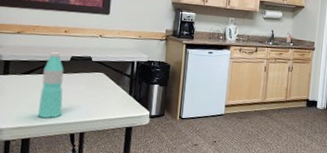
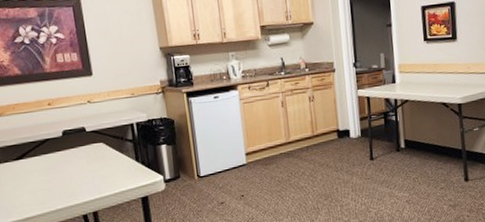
water bottle: present [38,52,64,118] -> none [36,129,69,204]

